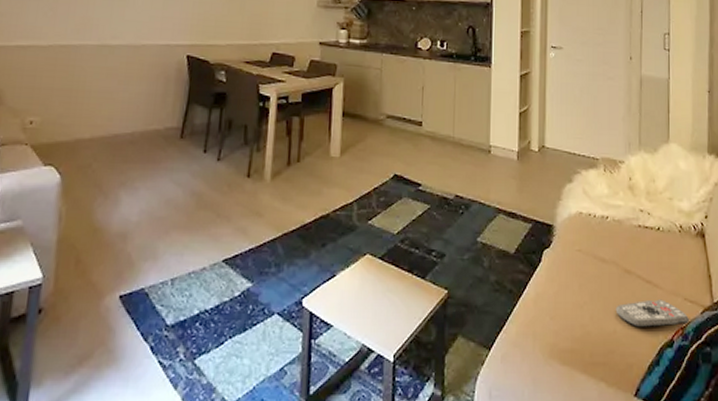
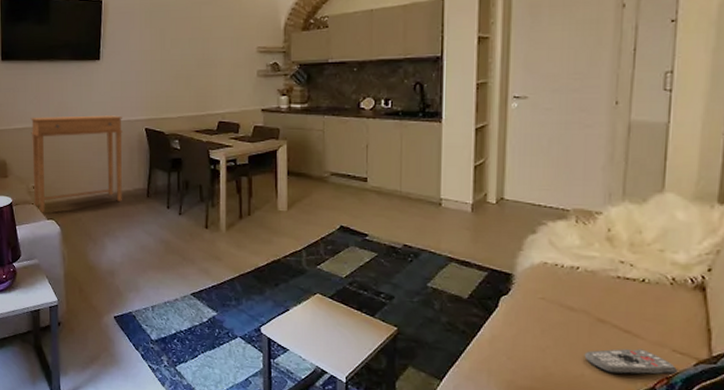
side table: none [29,33,160,157] -> present [30,115,123,213]

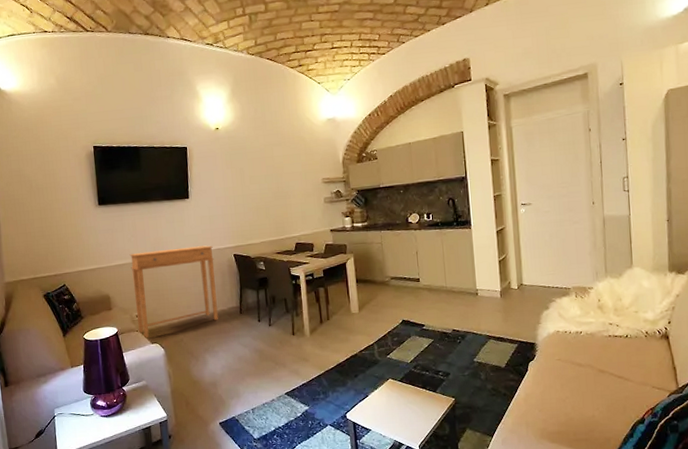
remote control: present [584,349,677,375] -> none [593,389,657,412]

